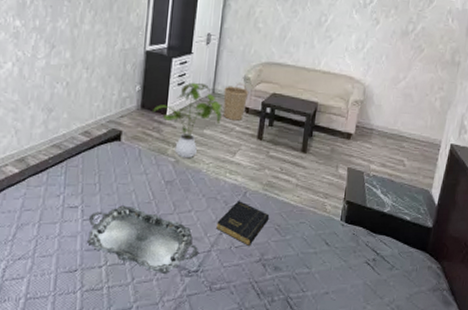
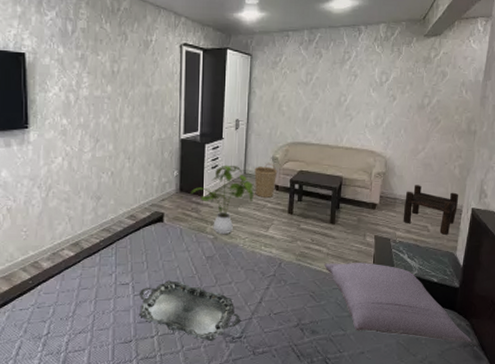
book: present [216,201,270,246] -> none [256,271,304,312]
pillow: none [292,195,443,287] -> present [324,263,473,343]
stool: none [378,116,438,171] -> present [403,185,458,235]

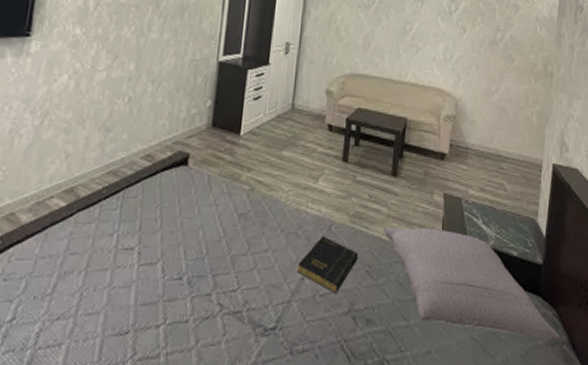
serving tray: present [139,280,240,342] -> none [143,245,276,335]
house plant: present [191,165,254,235] -> none [225,96,303,186]
basket: present [254,163,278,198] -> none [304,96,332,140]
book: none [256,271,304,312] -> present [297,236,359,293]
stool: present [403,185,458,235] -> none [476,132,537,196]

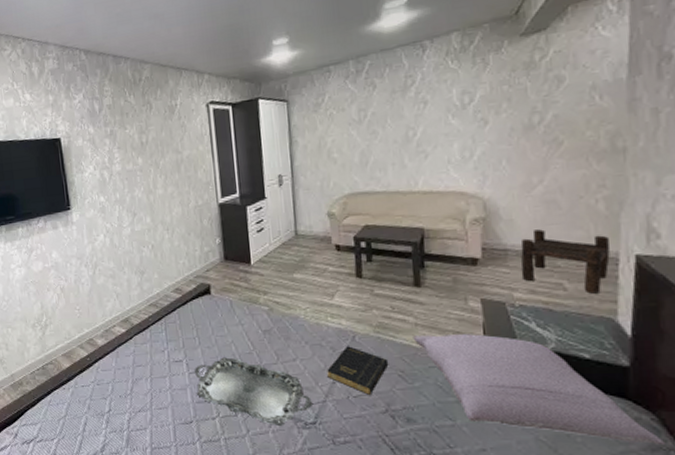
serving tray: none [143,245,276,335] -> present [195,357,312,427]
stool: none [476,132,537,196] -> present [520,229,610,294]

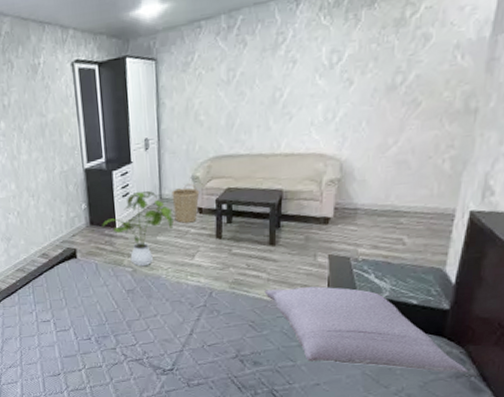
serving tray: present [195,357,312,427] -> none [62,316,170,374]
house plant: none [236,226,311,306] -> present [102,191,174,267]
basket: none [307,219,337,261] -> present [172,183,200,223]
book: present [327,346,389,395] -> none [185,301,241,343]
stool: present [520,229,610,294] -> none [367,189,449,247]

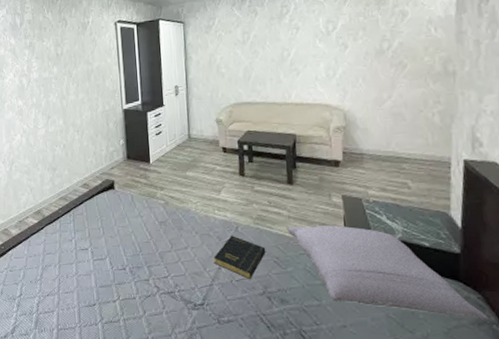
house plant: present [102,191,174,267] -> none [138,130,201,200]
basket: present [172,183,200,223] -> none [199,125,224,161]
book: none [185,301,241,343] -> present [214,236,266,279]

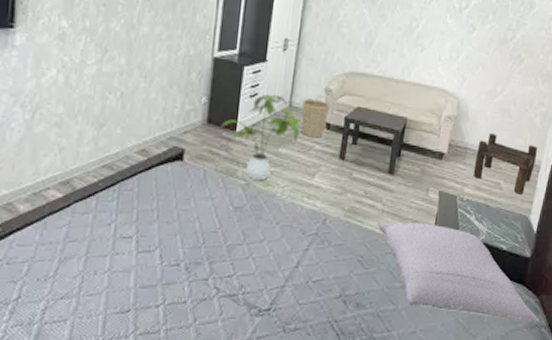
house plant: none [138,130,201,200] -> present [221,93,300,181]
basket: none [199,125,224,161] -> present [301,95,331,138]
book: present [214,236,266,279] -> none [291,229,352,280]
stool: none [374,137,444,192] -> present [473,133,537,194]

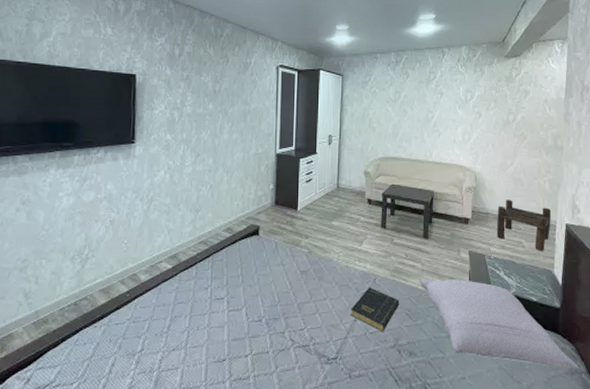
house plant: present [221,93,300,181] -> none [286,179,347,249]
book: none [291,229,352,280] -> present [351,287,400,331]
basket: present [301,95,331,138] -> none [347,177,370,211]

